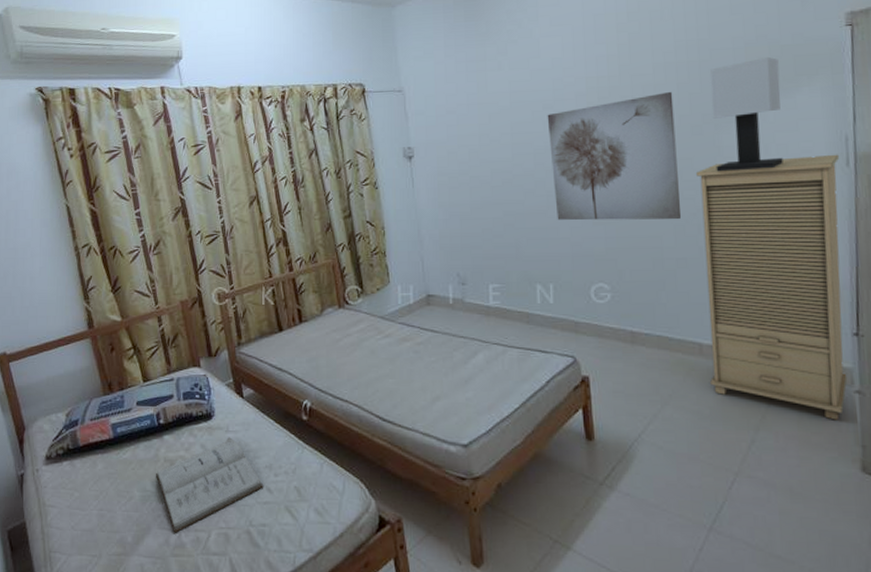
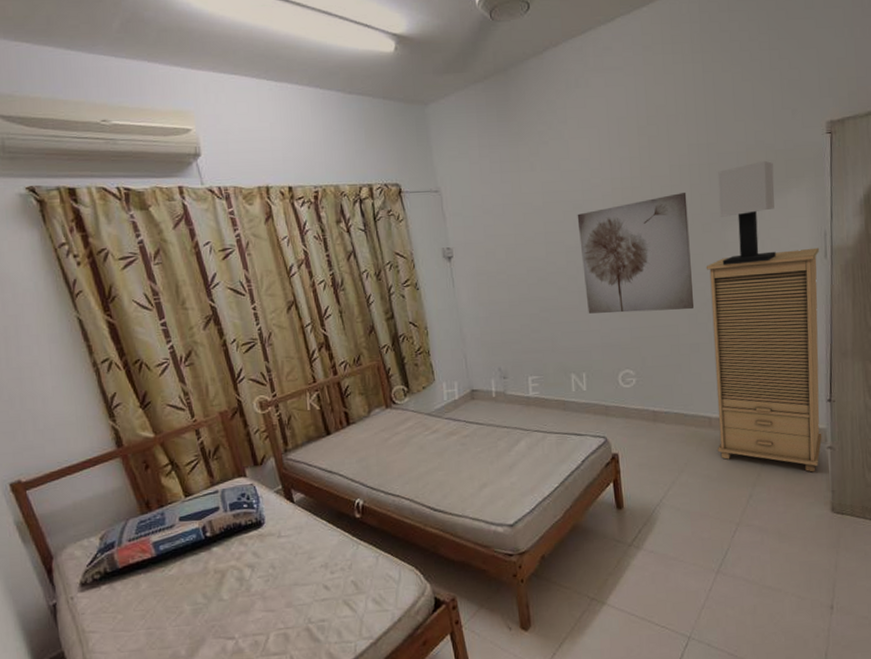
book: present [156,437,264,533] -> none [206,542,321,640]

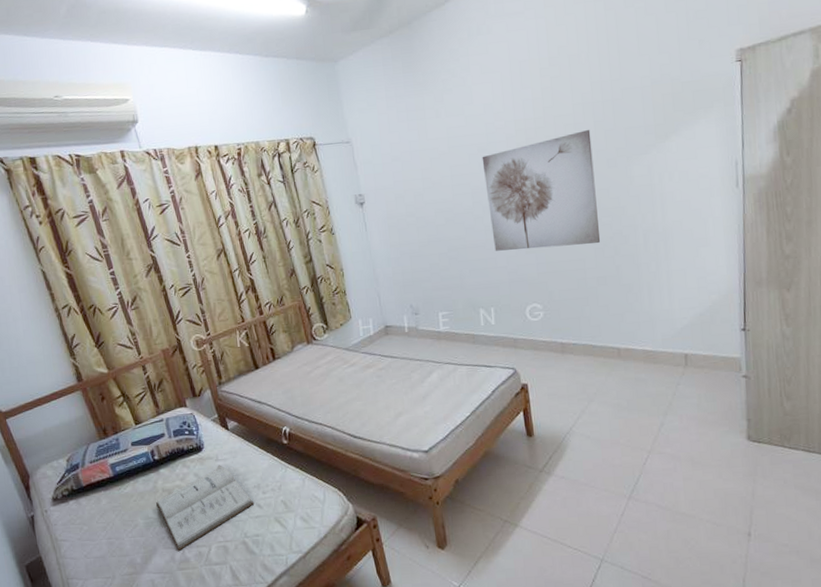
book: none [206,542,321,640] -> present [156,465,255,551]
cabinet: present [706,247,822,472] -> none [611,177,737,401]
table lamp: present [717,161,776,265] -> none [621,93,685,199]

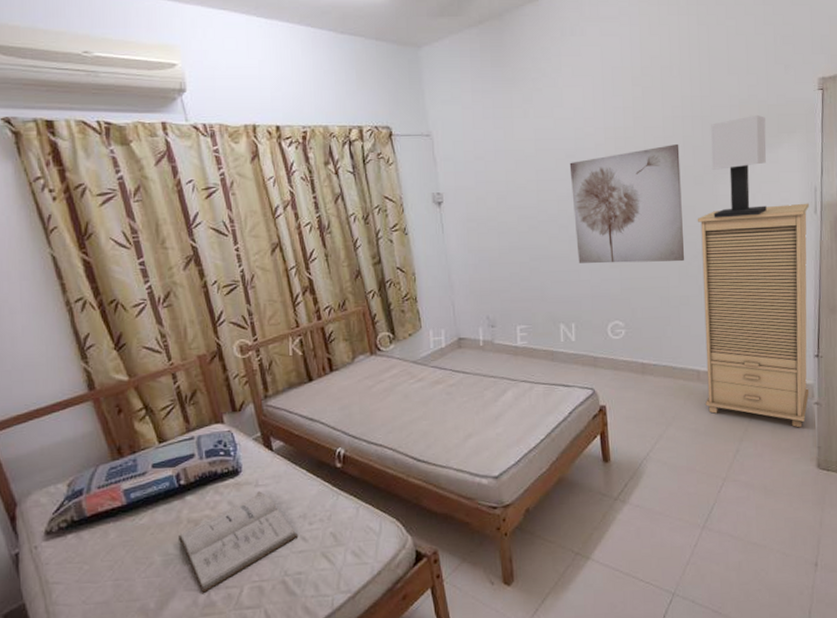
cabinet: none [611,177,737,401] -> present [697,203,810,428]
table lamp: none [621,93,685,199] -> present [710,115,767,218]

